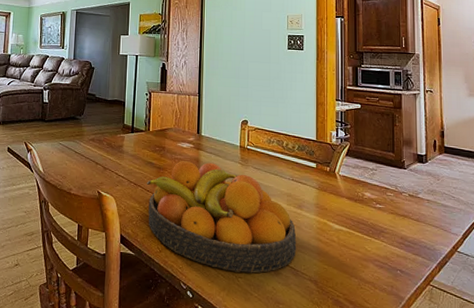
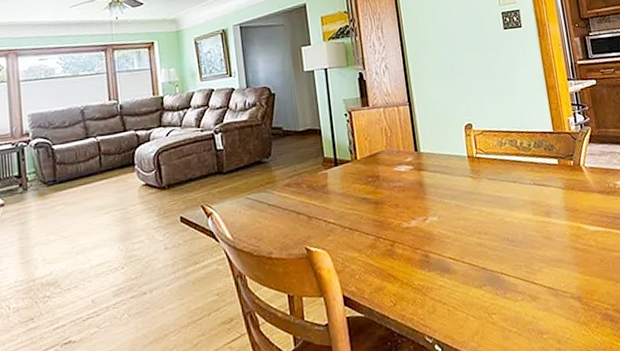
fruit bowl: present [146,161,297,273] -> none [363,183,552,310]

